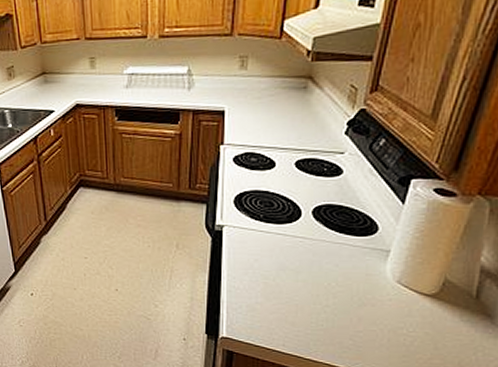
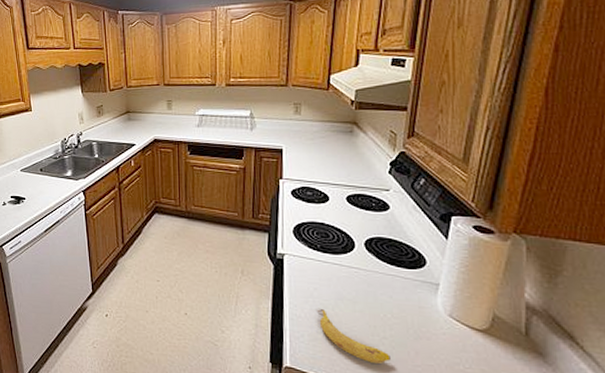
fruit: none [257,280,332,331] -> present [317,309,391,364]

